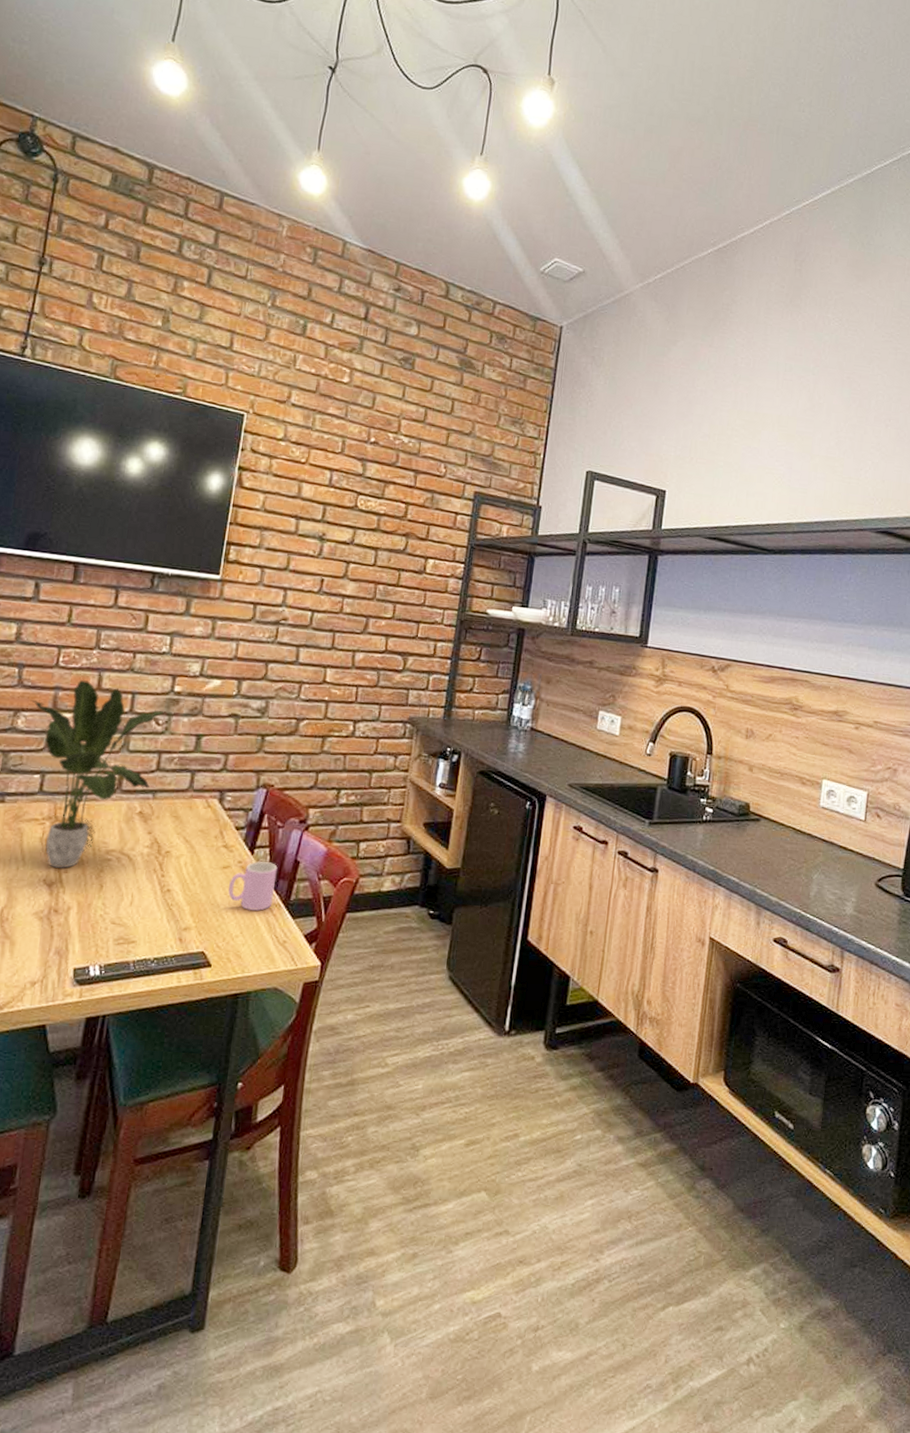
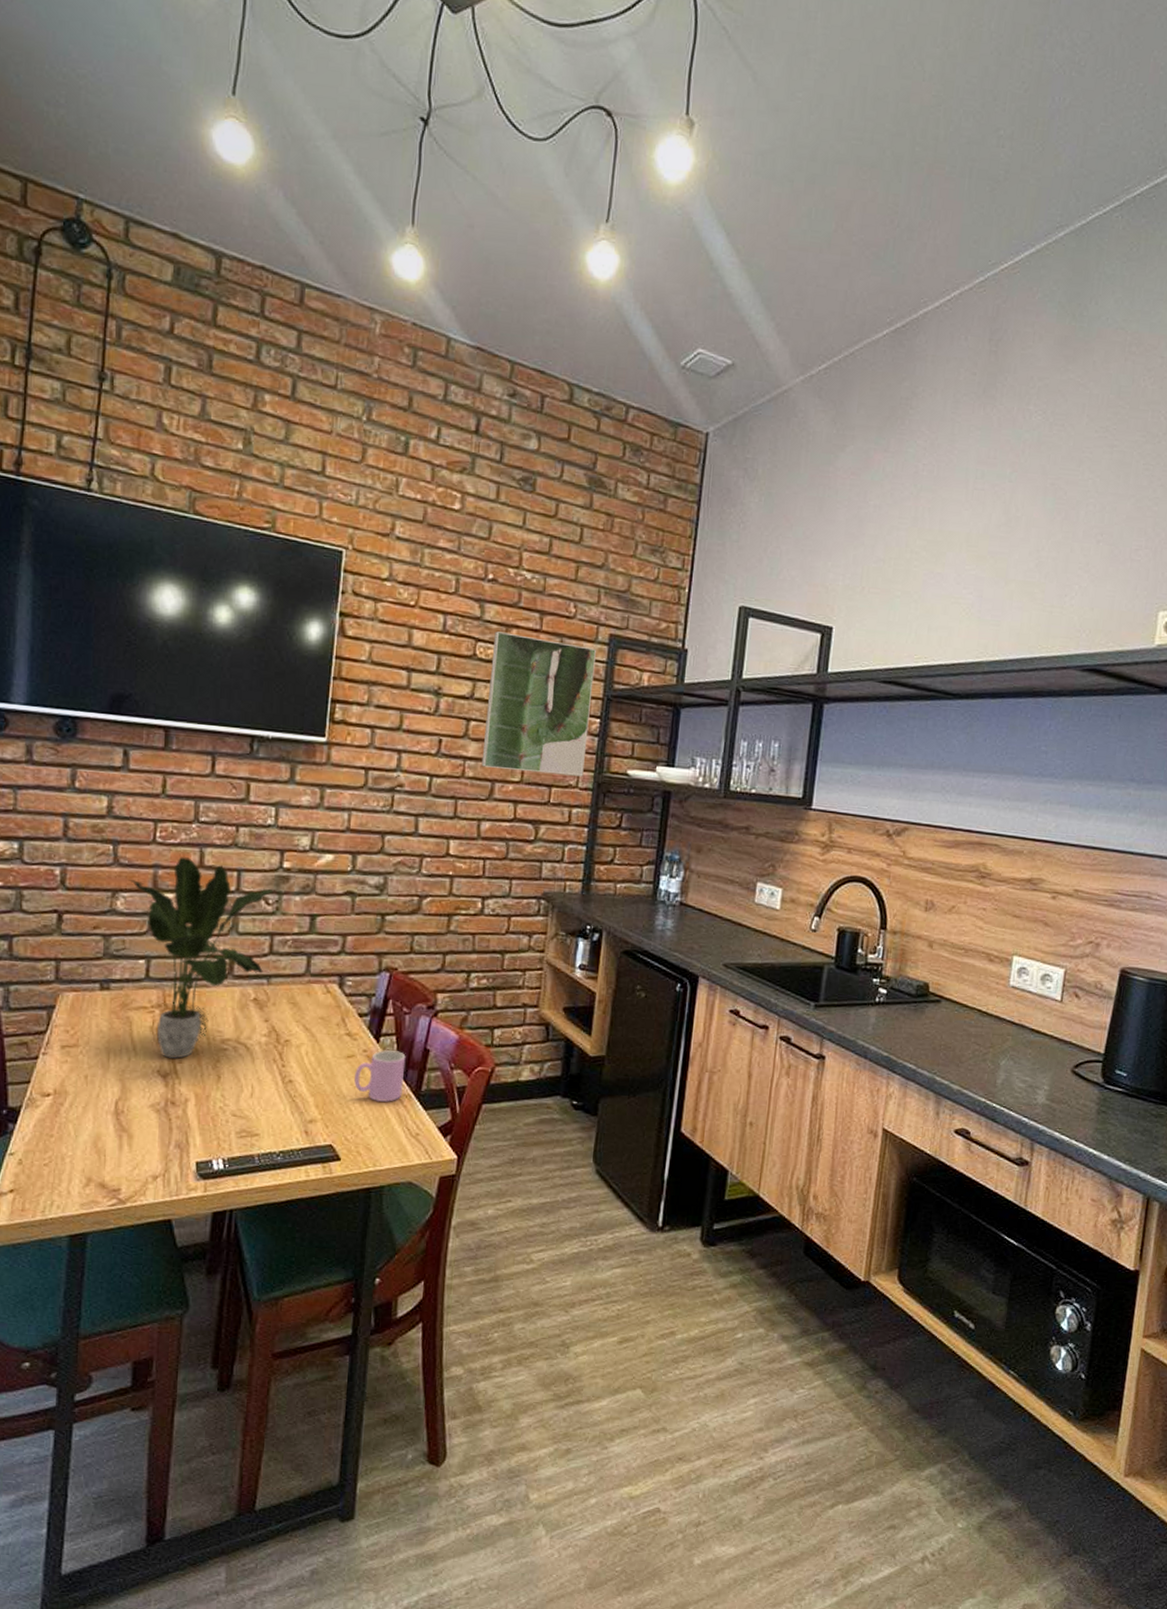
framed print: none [358,486,462,614] -> present [481,631,596,777]

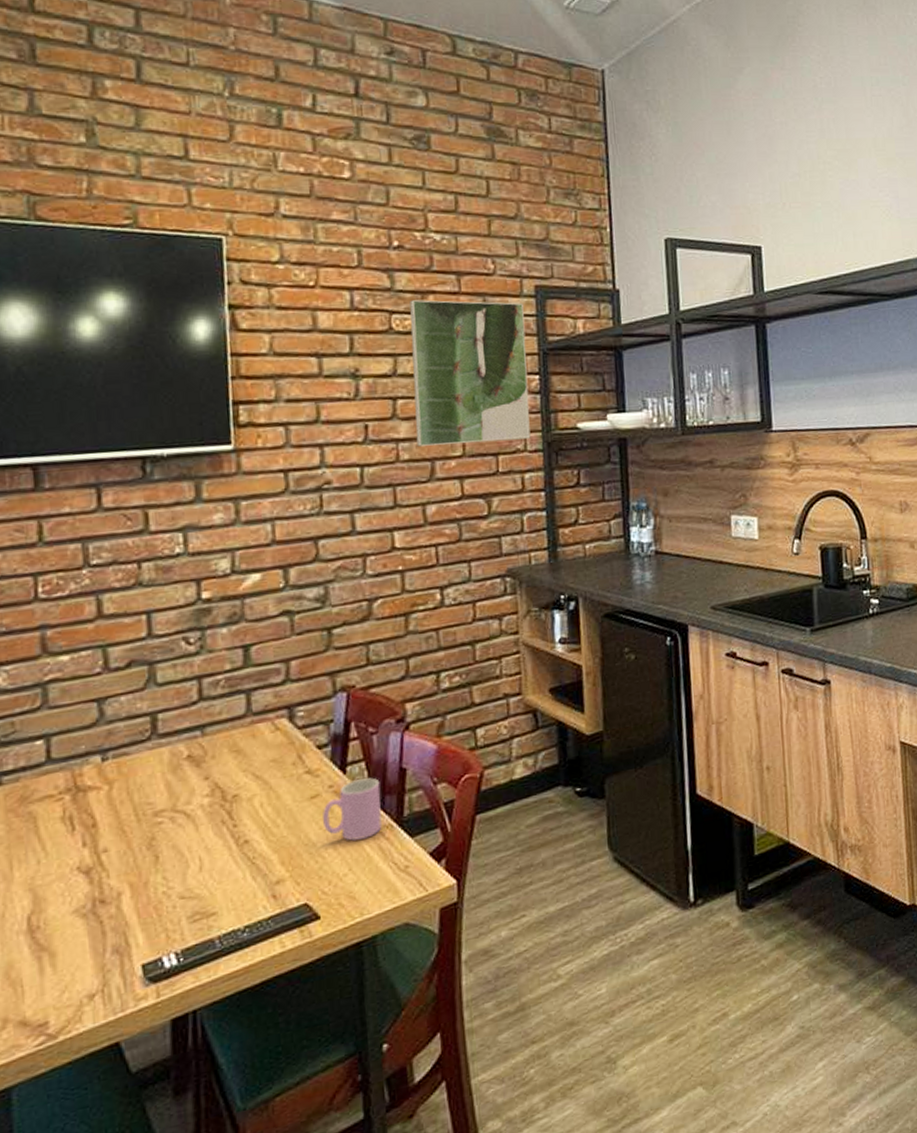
potted plant: present [128,856,272,1059] -> none [9,608,194,850]

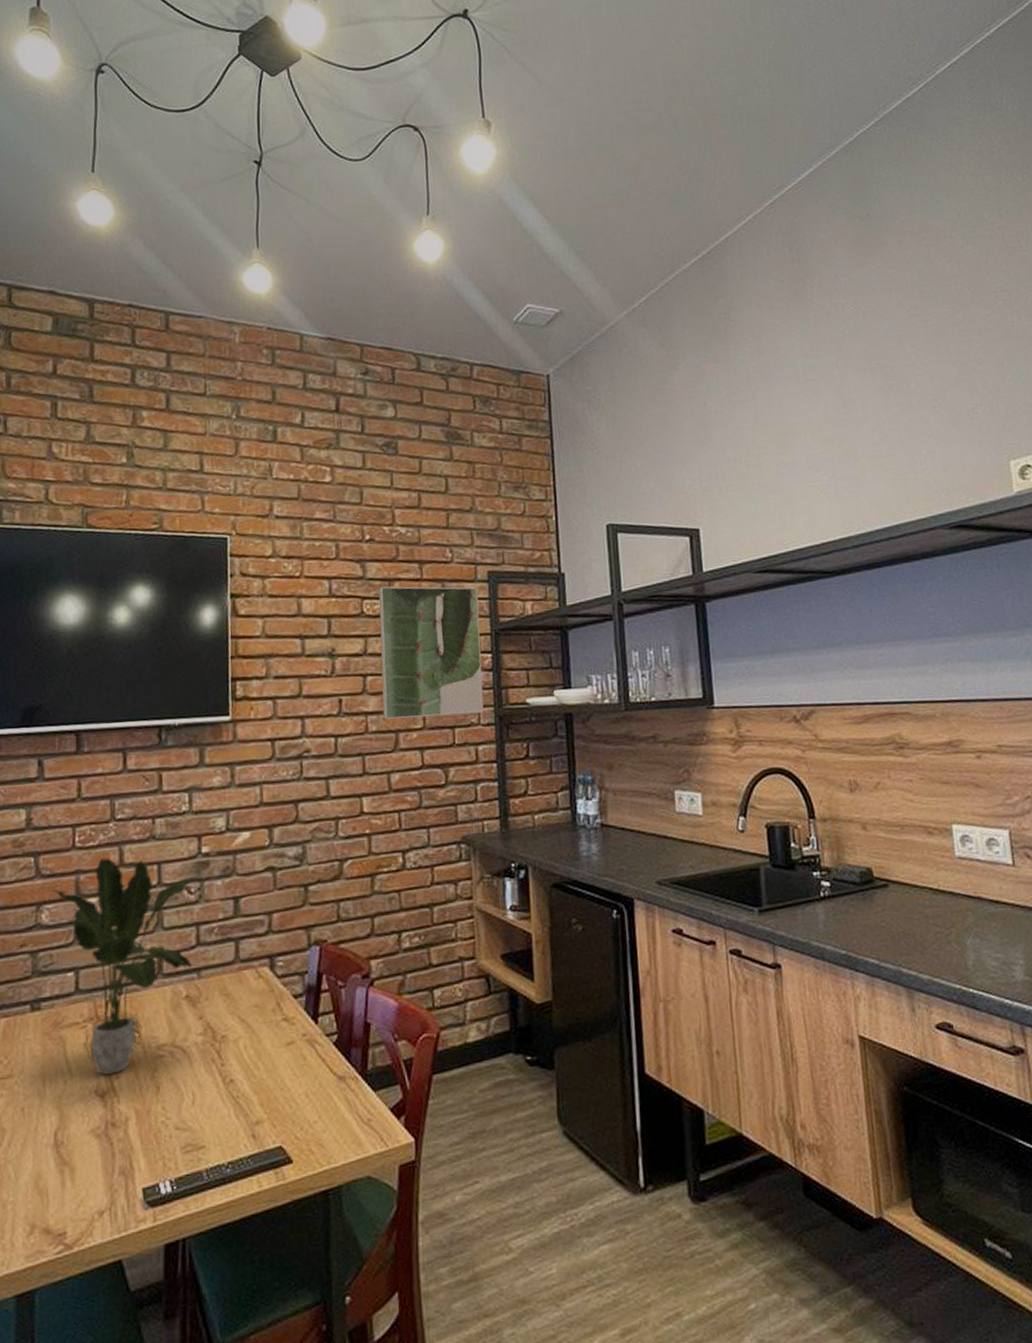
potted plant: none [9,608,194,850] -> present [51,857,194,1075]
cup: present [323,778,383,841] -> none [297,1030,349,1089]

